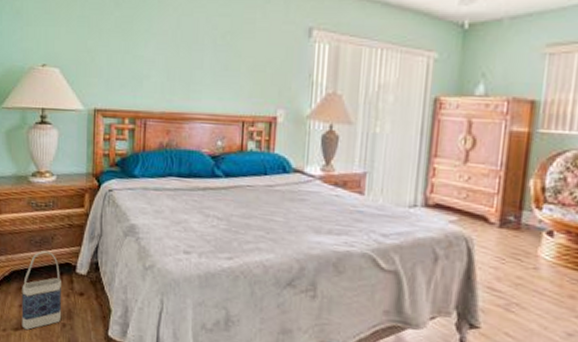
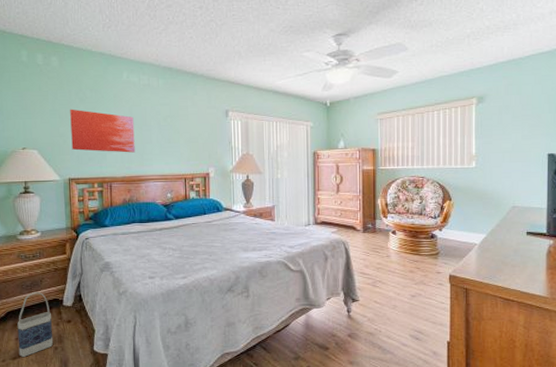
wall art: none [101,15,182,81] -> present [70,109,135,153]

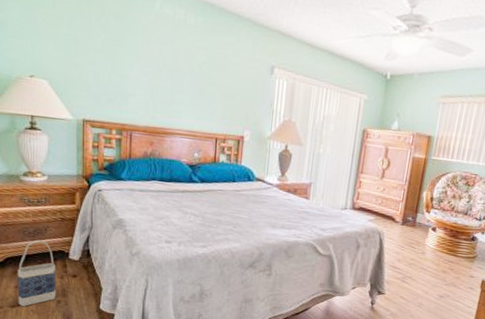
wall art: present [70,109,135,153] -> none [88,36,164,100]

